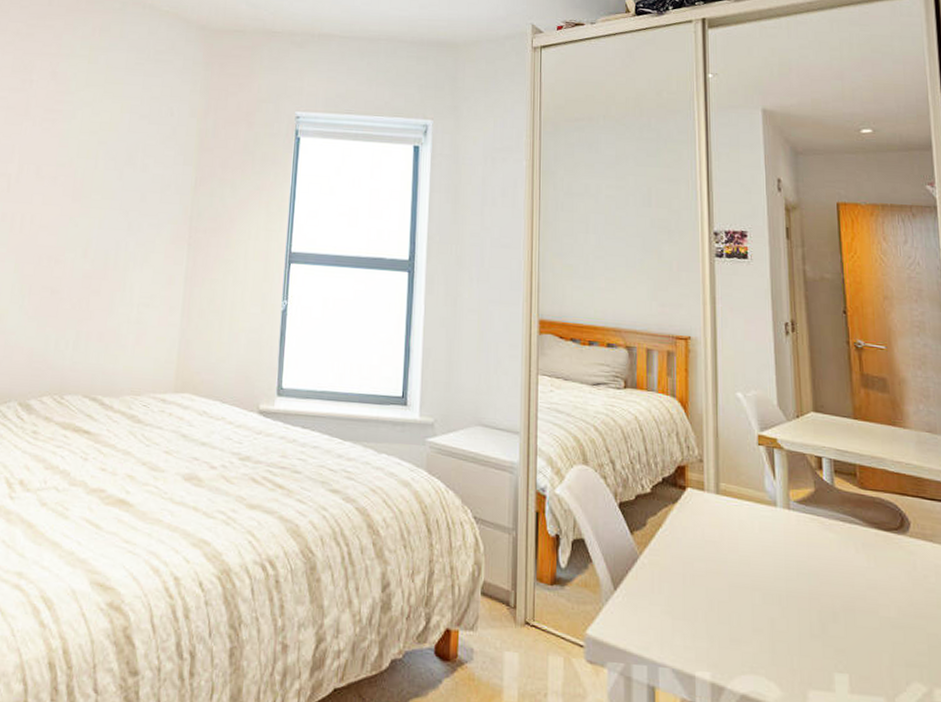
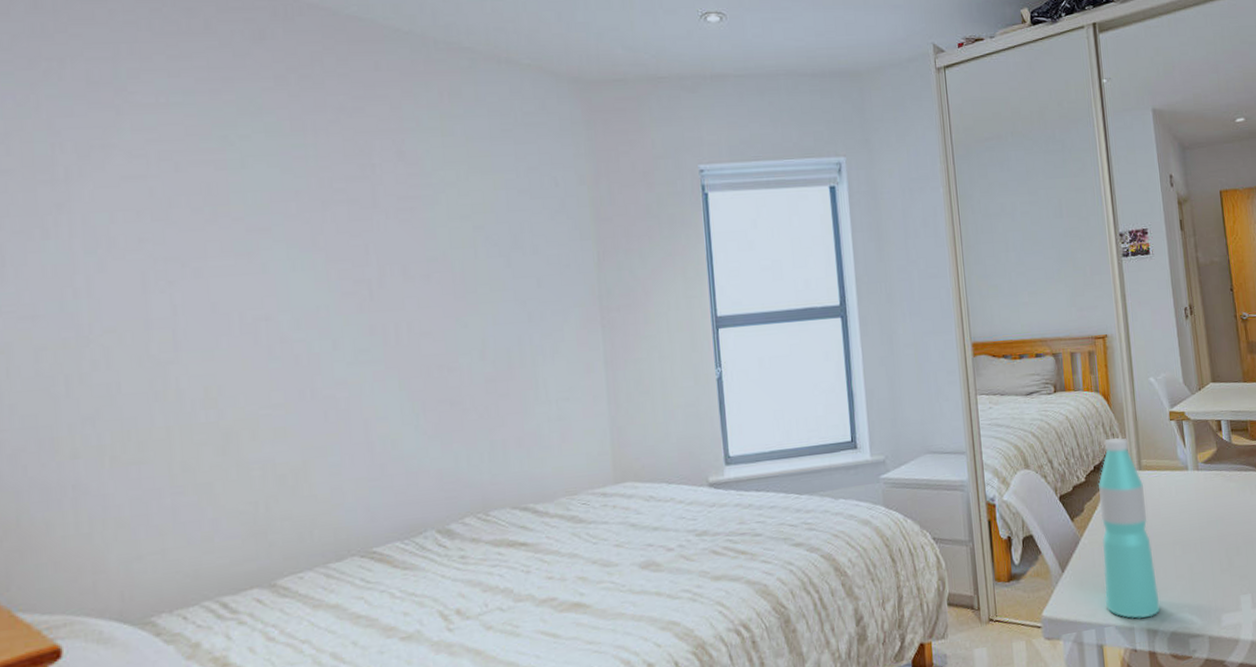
water bottle: none [662,450,730,670] -> present [1097,437,1161,619]

